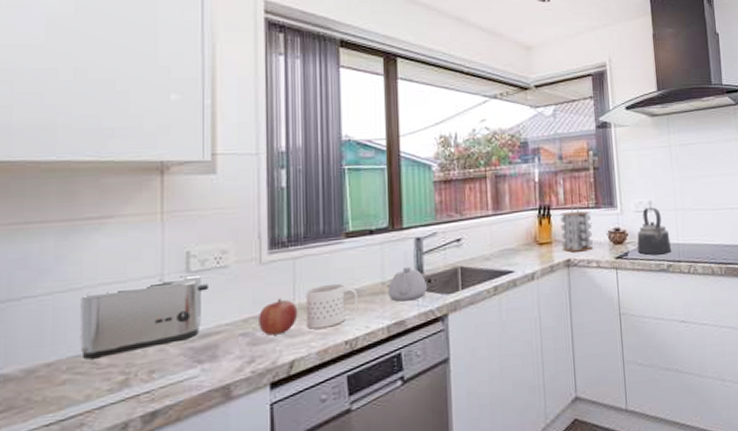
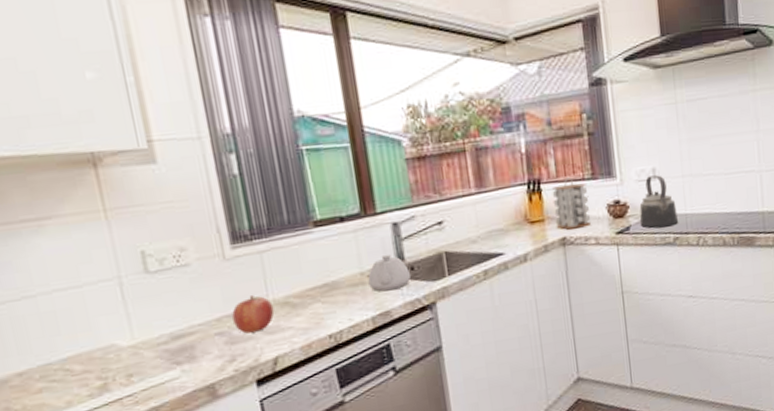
toaster: present [80,275,208,361] -> none [37,275,172,368]
mug: present [306,283,358,329] -> none [279,276,338,325]

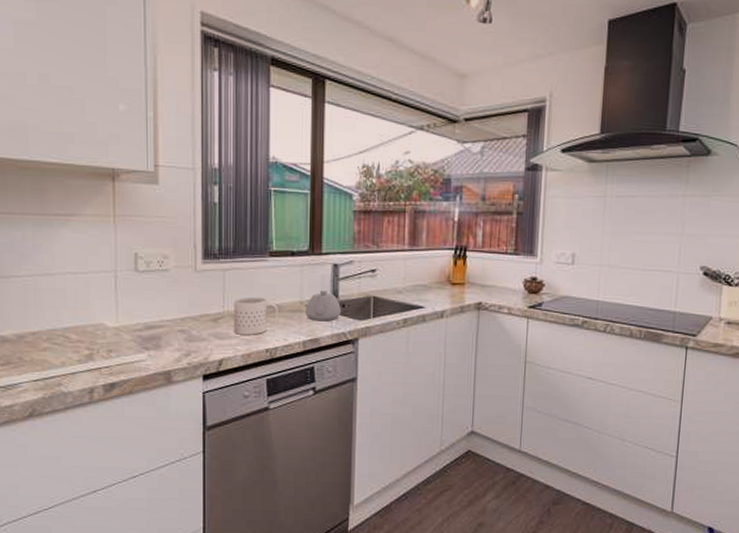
fruit: present [232,296,275,334] -> none [194,305,227,335]
mug: none [279,276,338,325] -> present [233,297,278,335]
spice rack: present [551,177,590,230] -> none [474,249,508,296]
kettle: present [639,175,678,229] -> none [553,260,590,310]

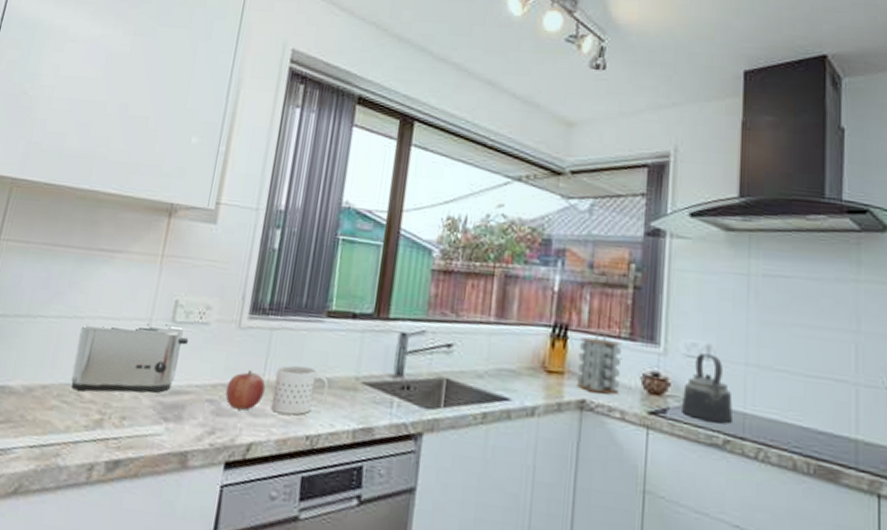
toaster: none [54,274,153,335] -> present [70,324,188,393]
fruit: none [194,305,227,335] -> present [225,370,266,410]
teapot: present [305,289,342,321] -> none [360,364,406,406]
spice rack: none [474,249,508,296] -> present [576,331,621,395]
kettle: none [553,260,590,310] -> present [682,353,733,424]

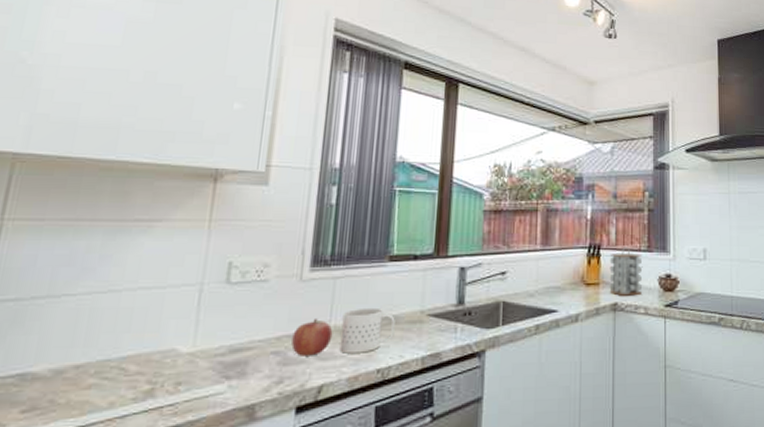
toaster: present [70,324,188,393] -> none [110,286,246,366]
kettle: present [682,353,733,424] -> none [689,256,724,306]

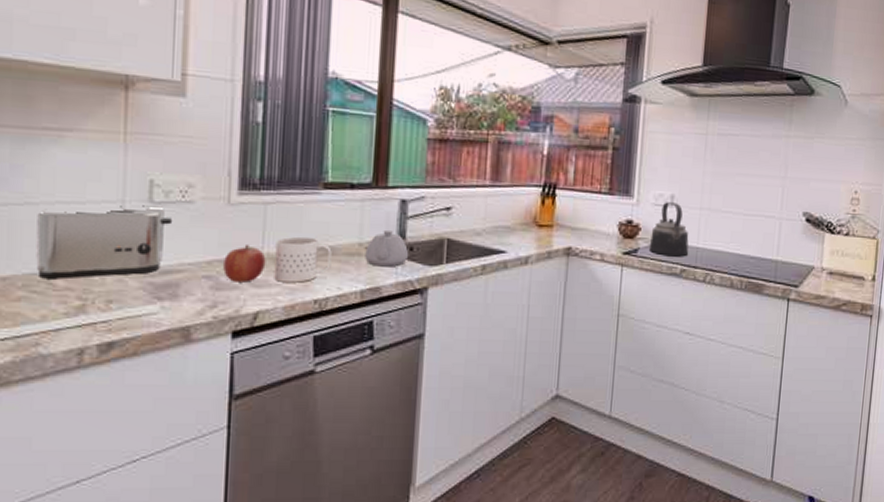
toaster: none [110,286,246,366] -> present [36,205,172,281]
teapot: none [426,296,468,333] -> present [365,229,409,267]
spice rack: present [609,247,642,296] -> none [563,188,602,241]
kettle: none [689,256,724,306] -> present [650,202,689,257]

